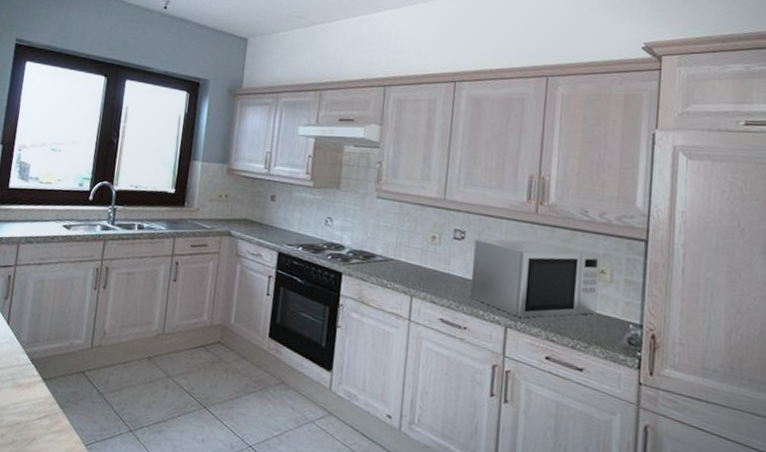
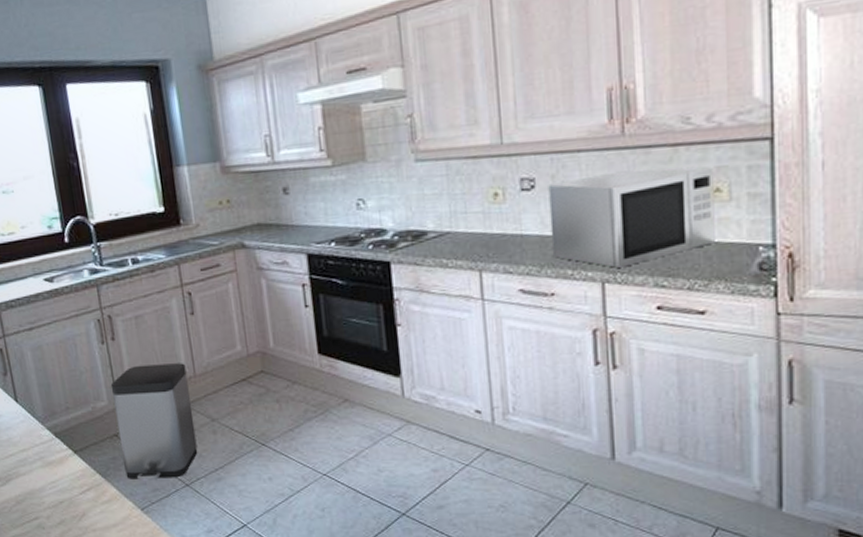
pedal bin: none [81,314,158,422] -> present [110,363,198,479]

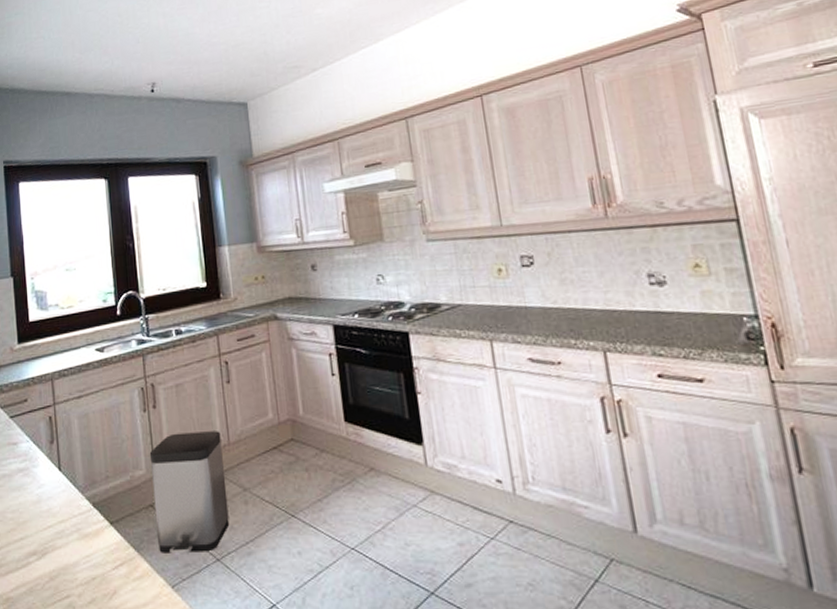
microwave: present [548,166,715,268] -> none [545,244,703,338]

